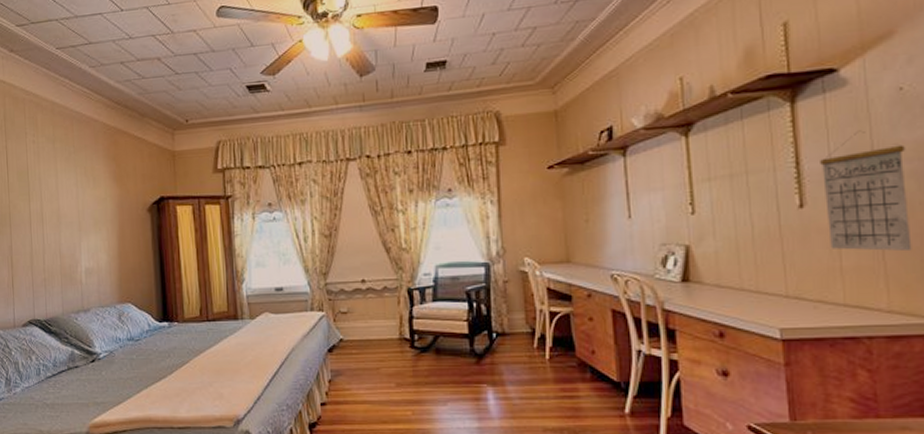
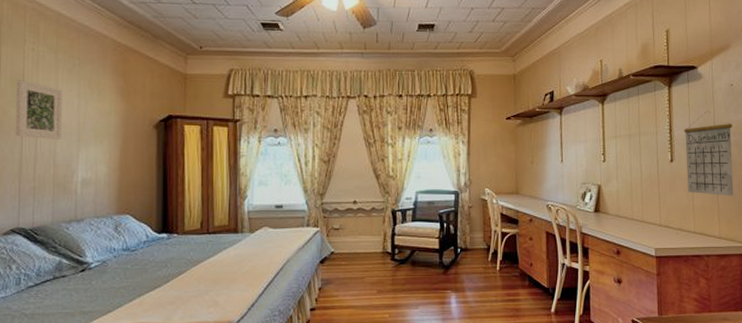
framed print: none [21,173,64,230] -> present [15,80,62,139]

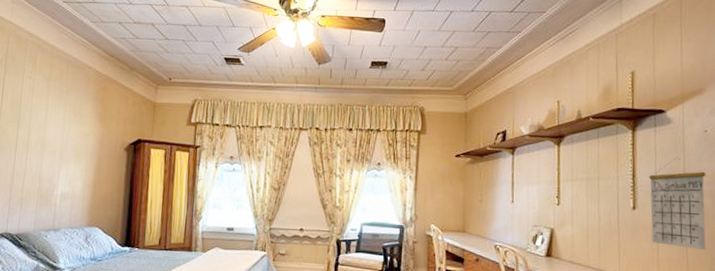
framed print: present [15,80,62,139] -> none [10,103,51,157]

